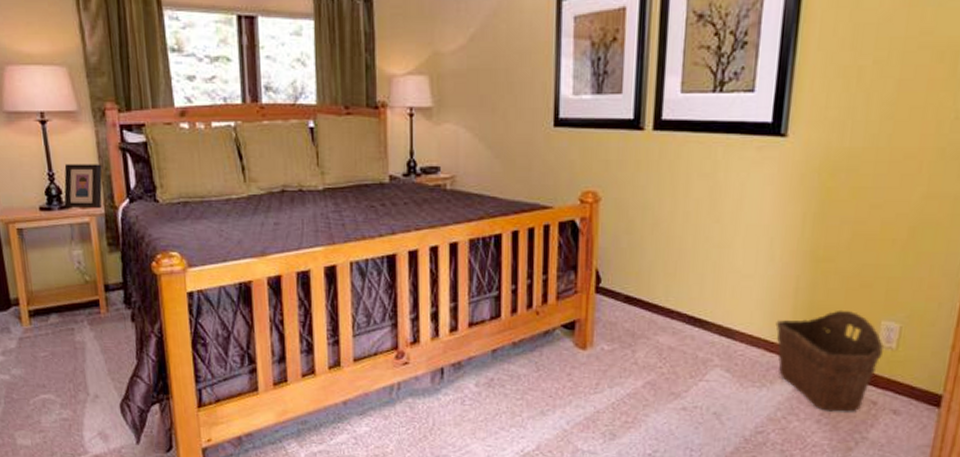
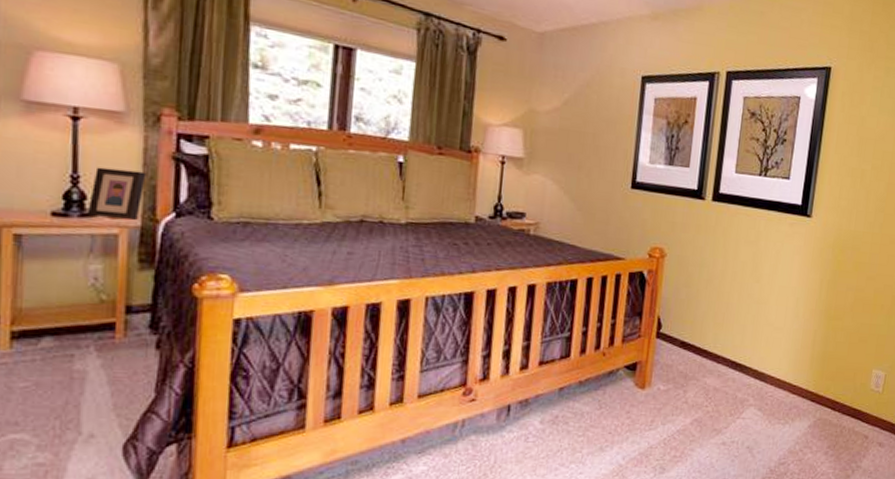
wicker basket: present [775,309,884,412] -> none [797,359,874,445]

